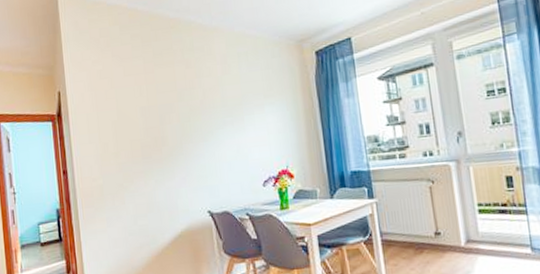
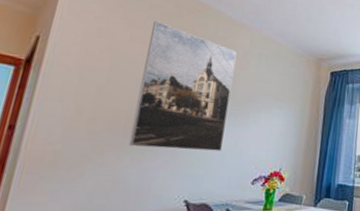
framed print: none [138,49,228,171] -> present [128,21,237,151]

